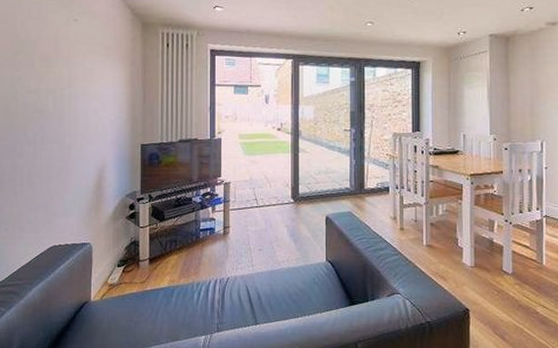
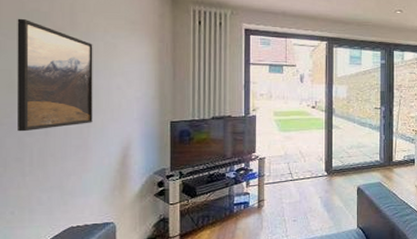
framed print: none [10,48,74,154] -> present [16,18,93,132]

